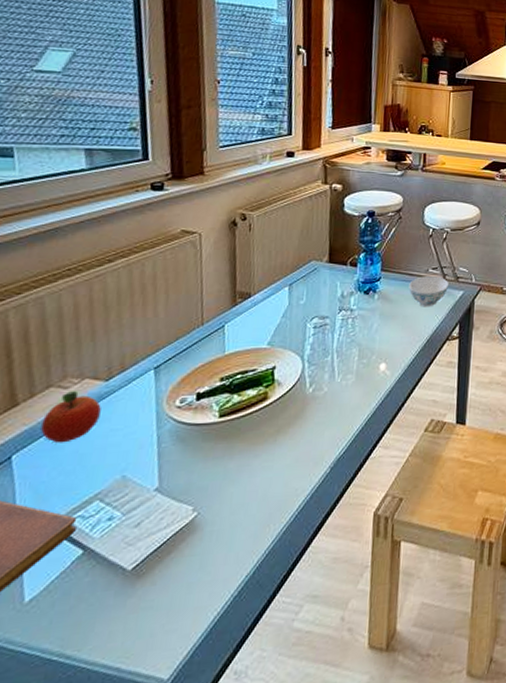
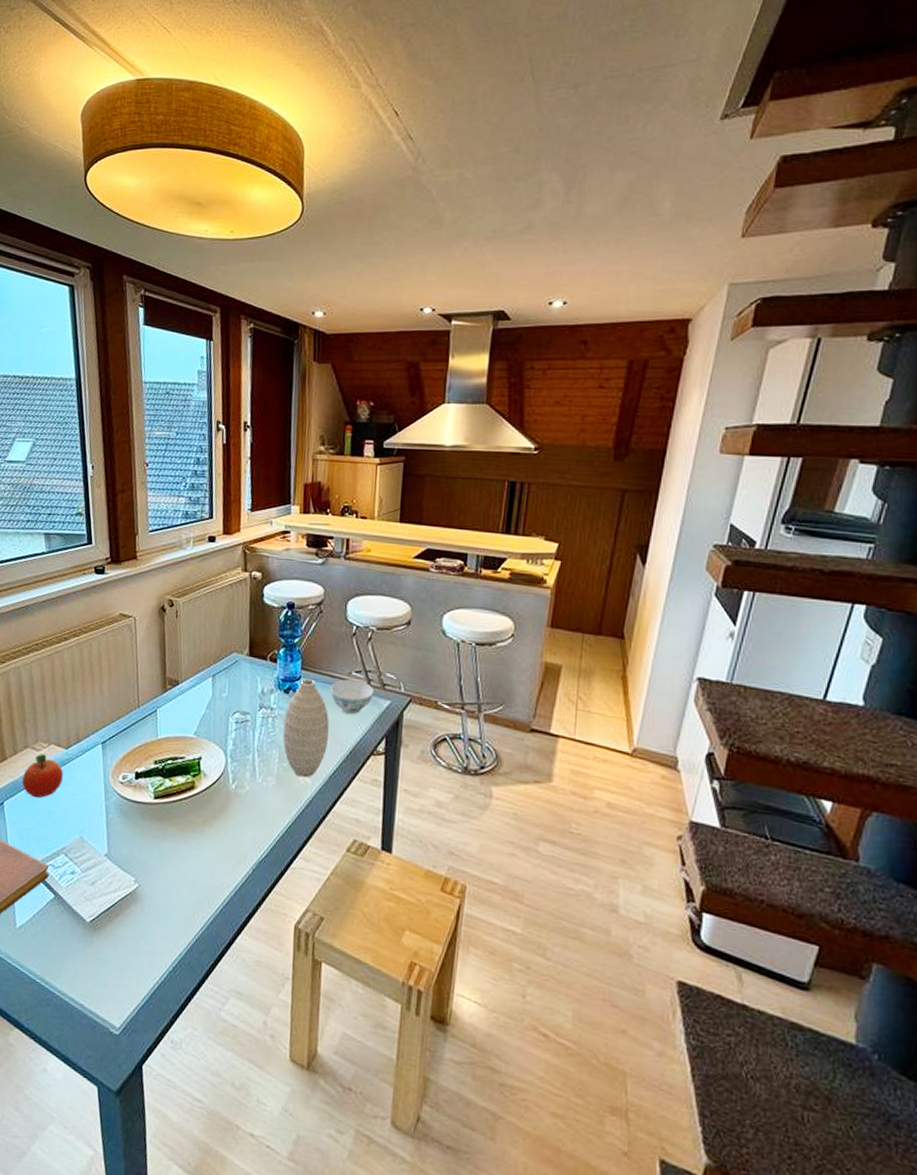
vase: none [362,279,408,371] -> present [282,678,330,778]

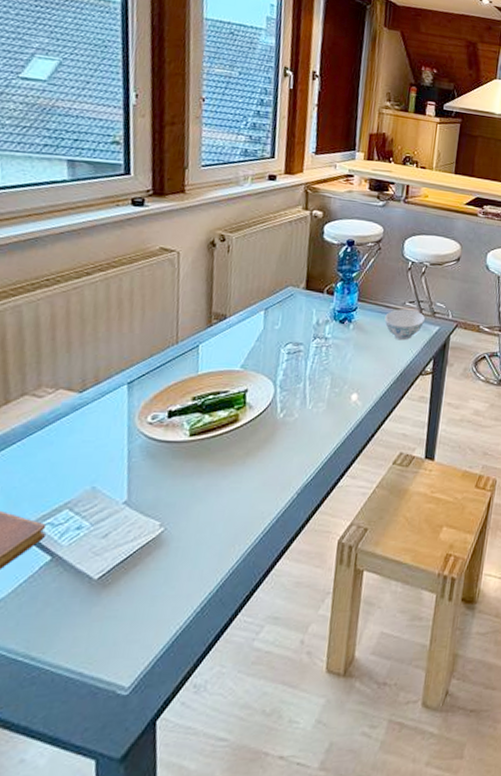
fruit: present [22,754,63,798] -> none [14,400,74,451]
vase: present [282,678,330,778] -> none [335,309,383,401]

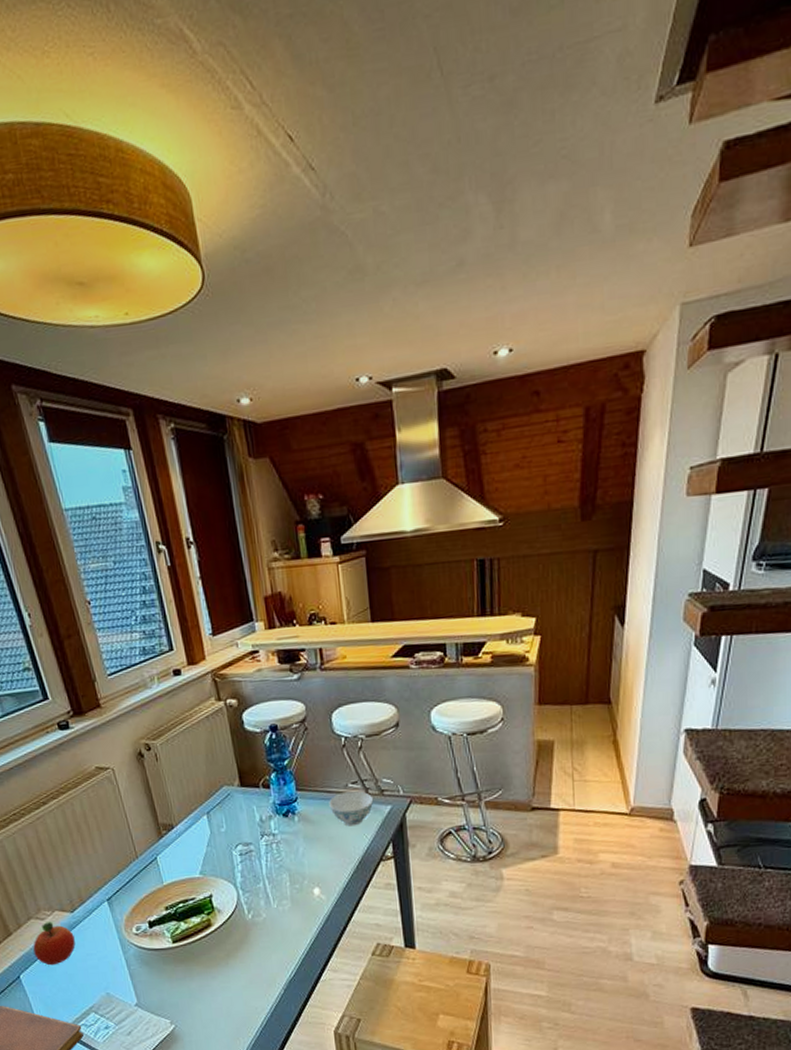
fruit: none [14,400,74,451] -> present [33,922,76,966]

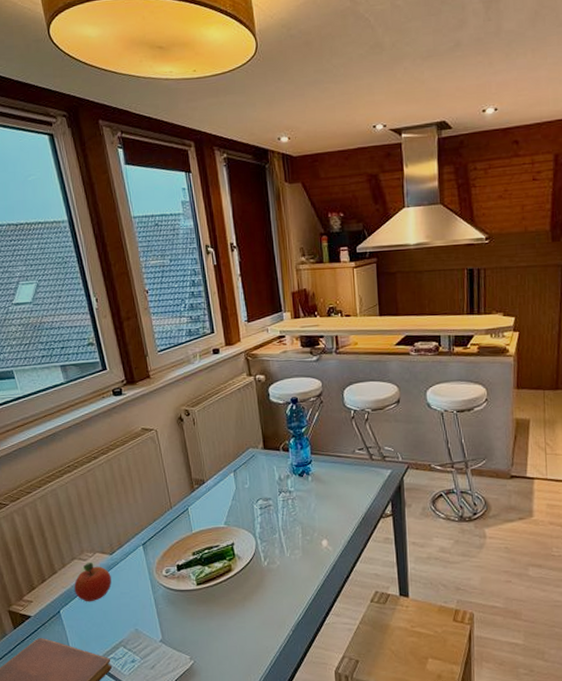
bowl: present [329,791,373,827] -> none [338,457,376,487]

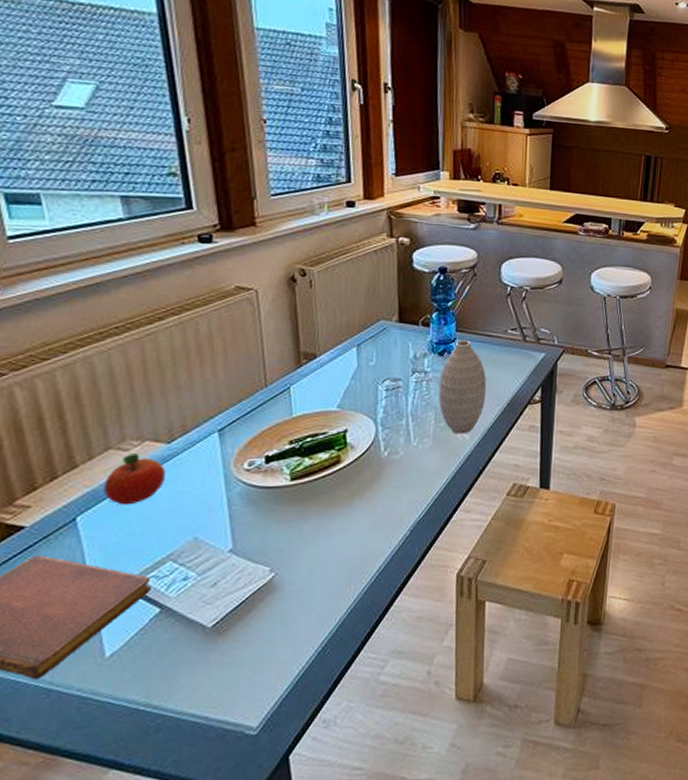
vase: none [302,461,343,546] -> present [438,340,487,434]

